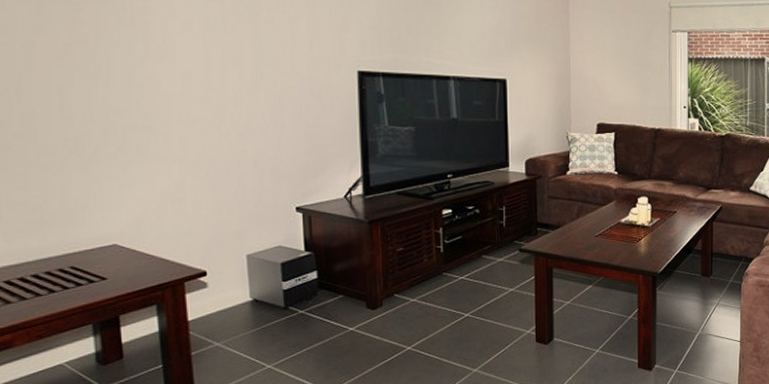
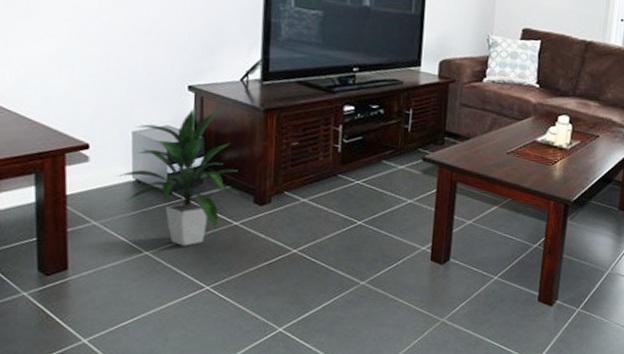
indoor plant: none [237,225,353,356] -> present [119,107,240,246]

